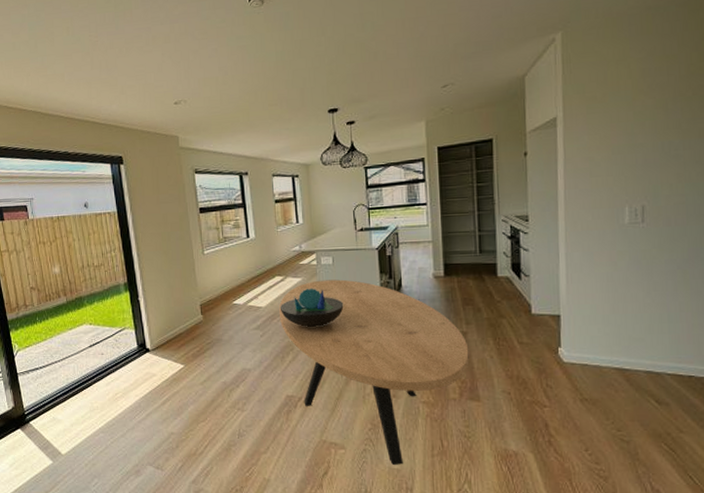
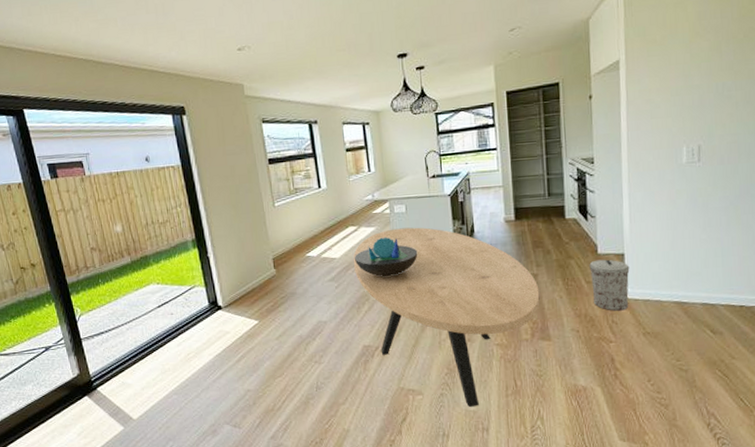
trash can: none [522,320,566,374] -> present [589,259,630,311]

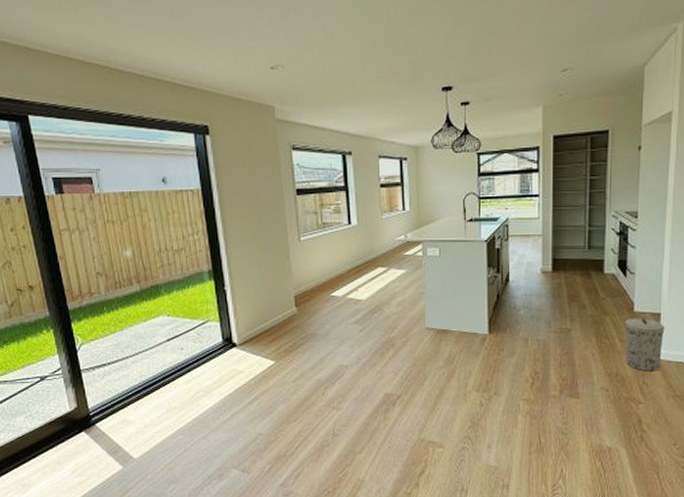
dining table: present [353,227,540,407] -> none [380,272,572,462]
decorative bowl: present [354,237,418,276] -> none [381,280,449,322]

